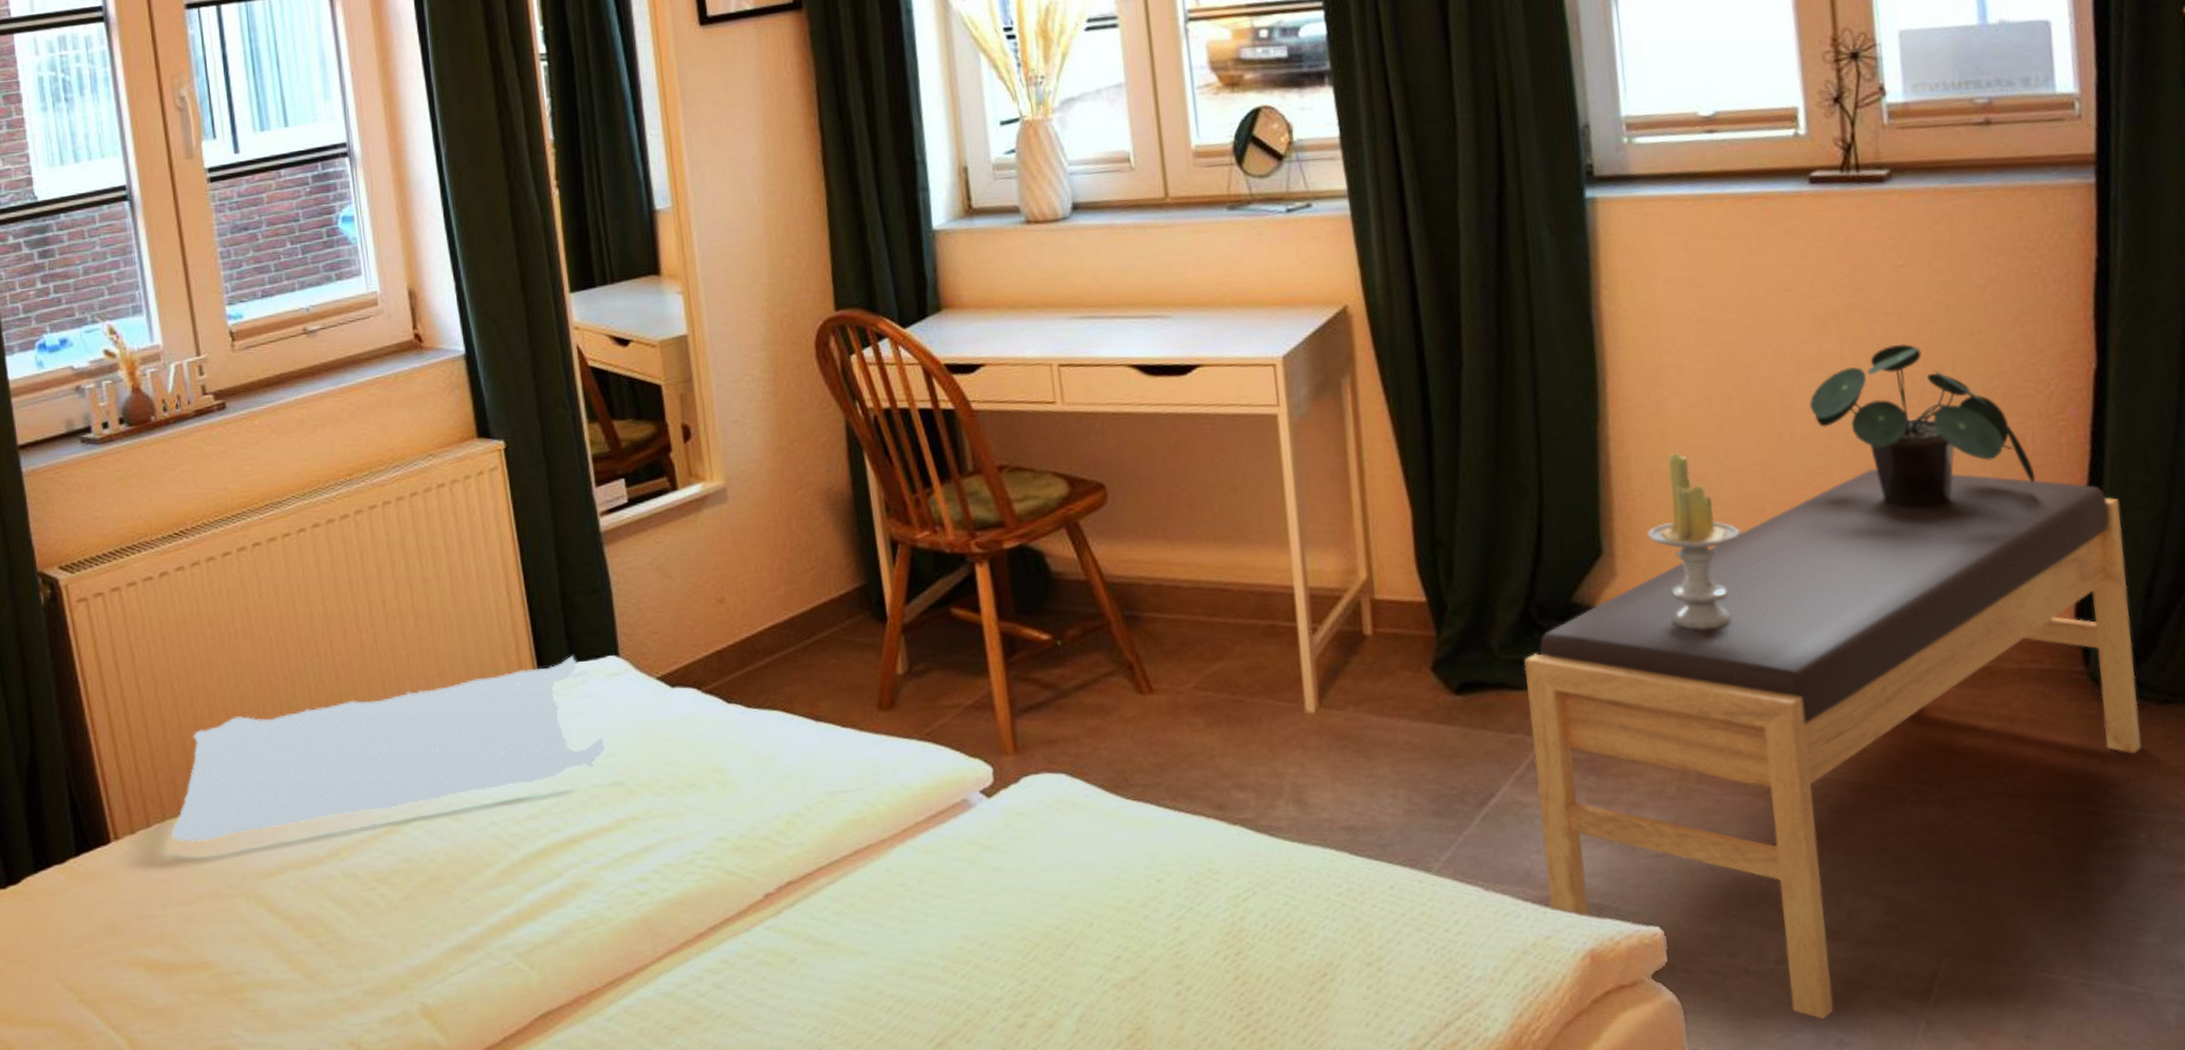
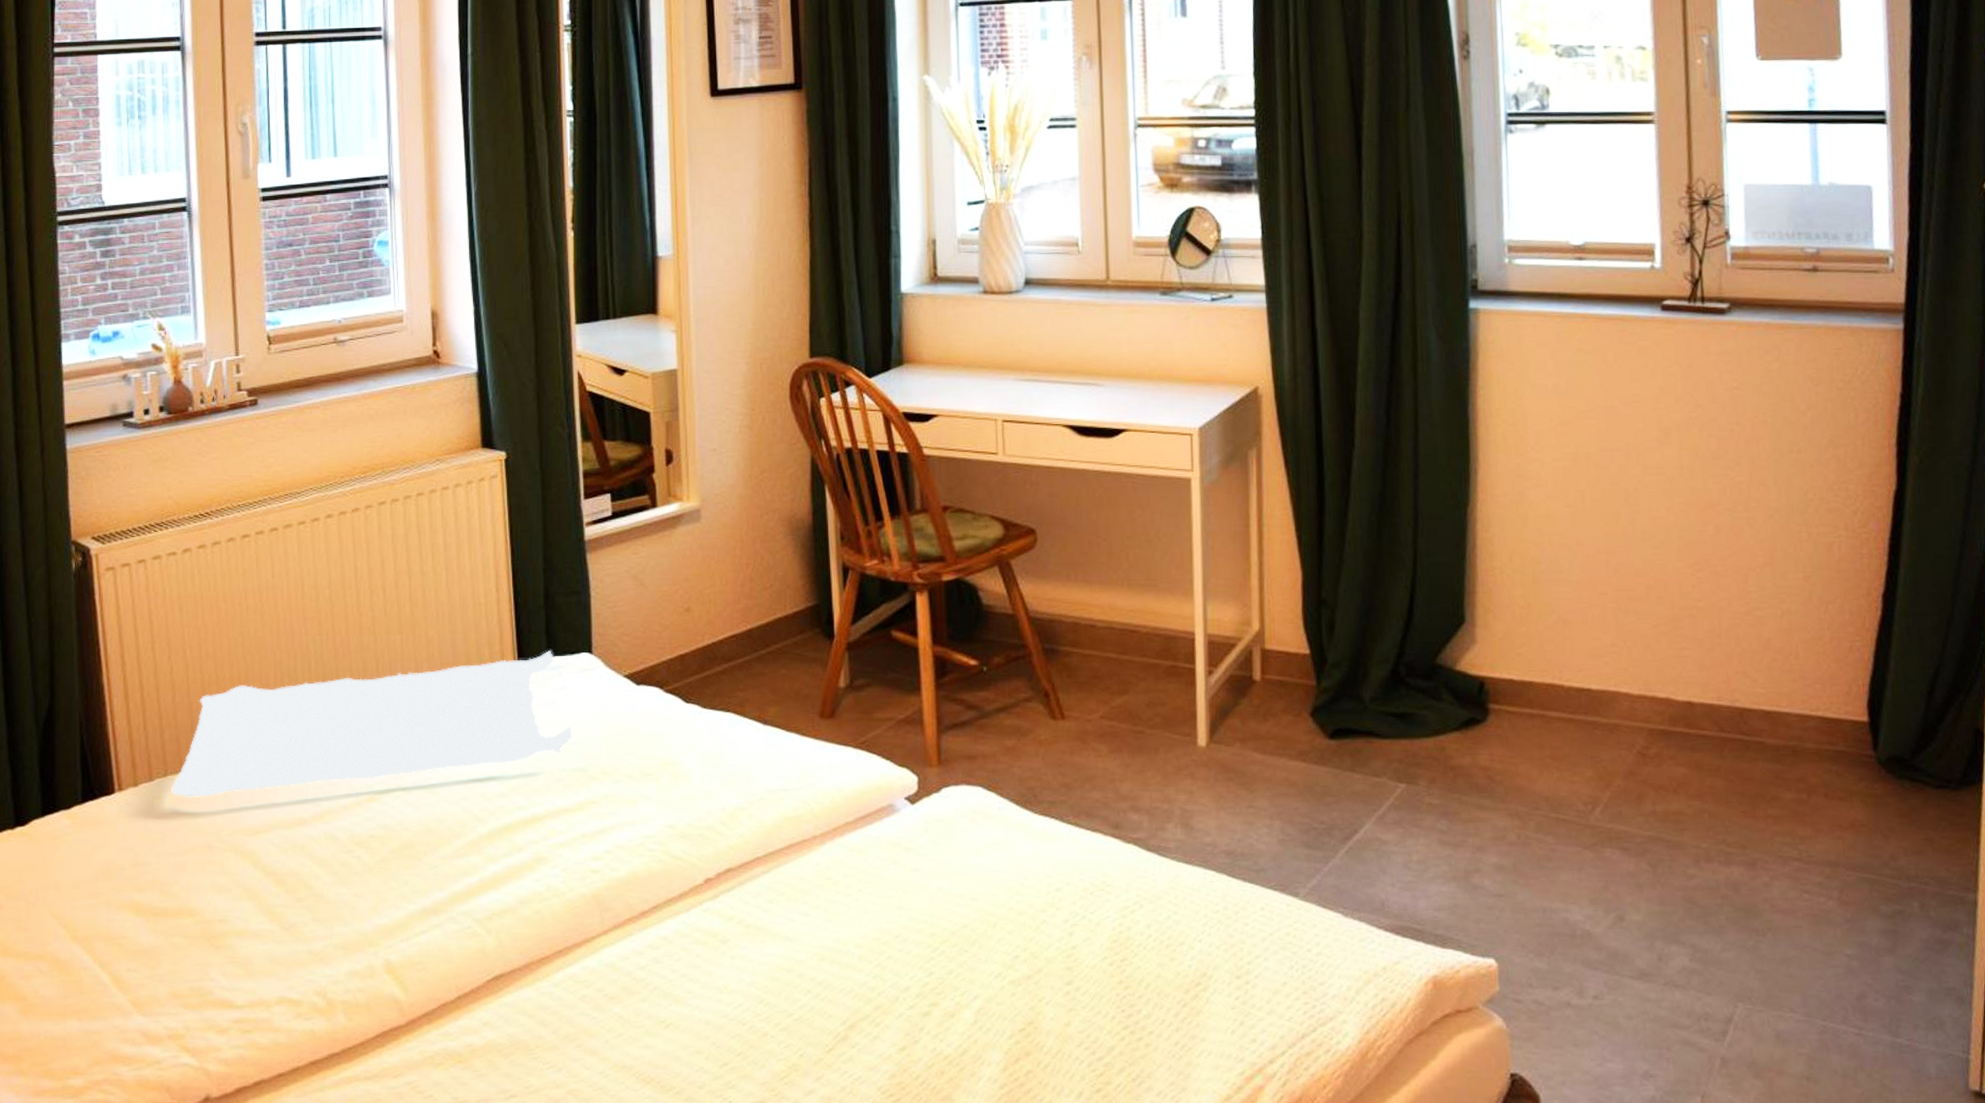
bench: present [1523,468,2142,1019] -> none [1390,564,1919,1052]
candle: present [1647,453,1741,630] -> none [1505,538,1586,696]
potted plant: present [1809,343,2036,508] -> none [1651,456,1840,601]

